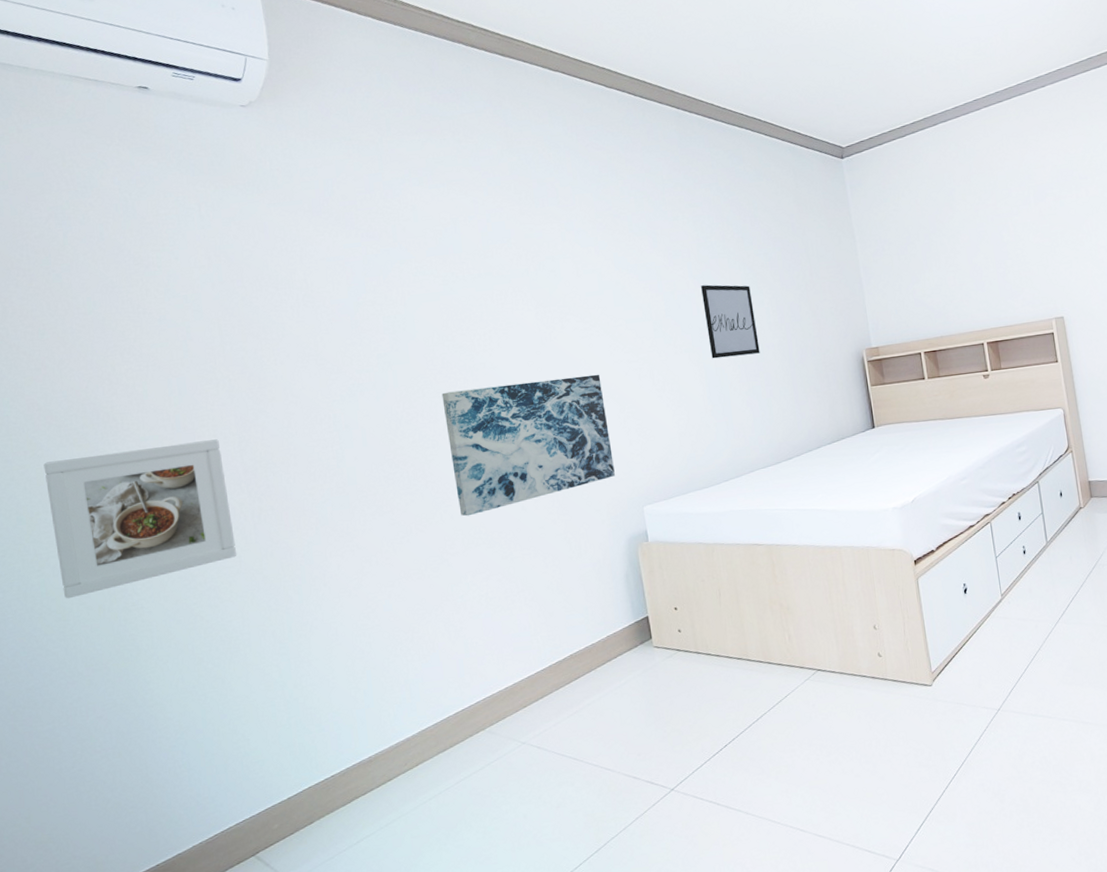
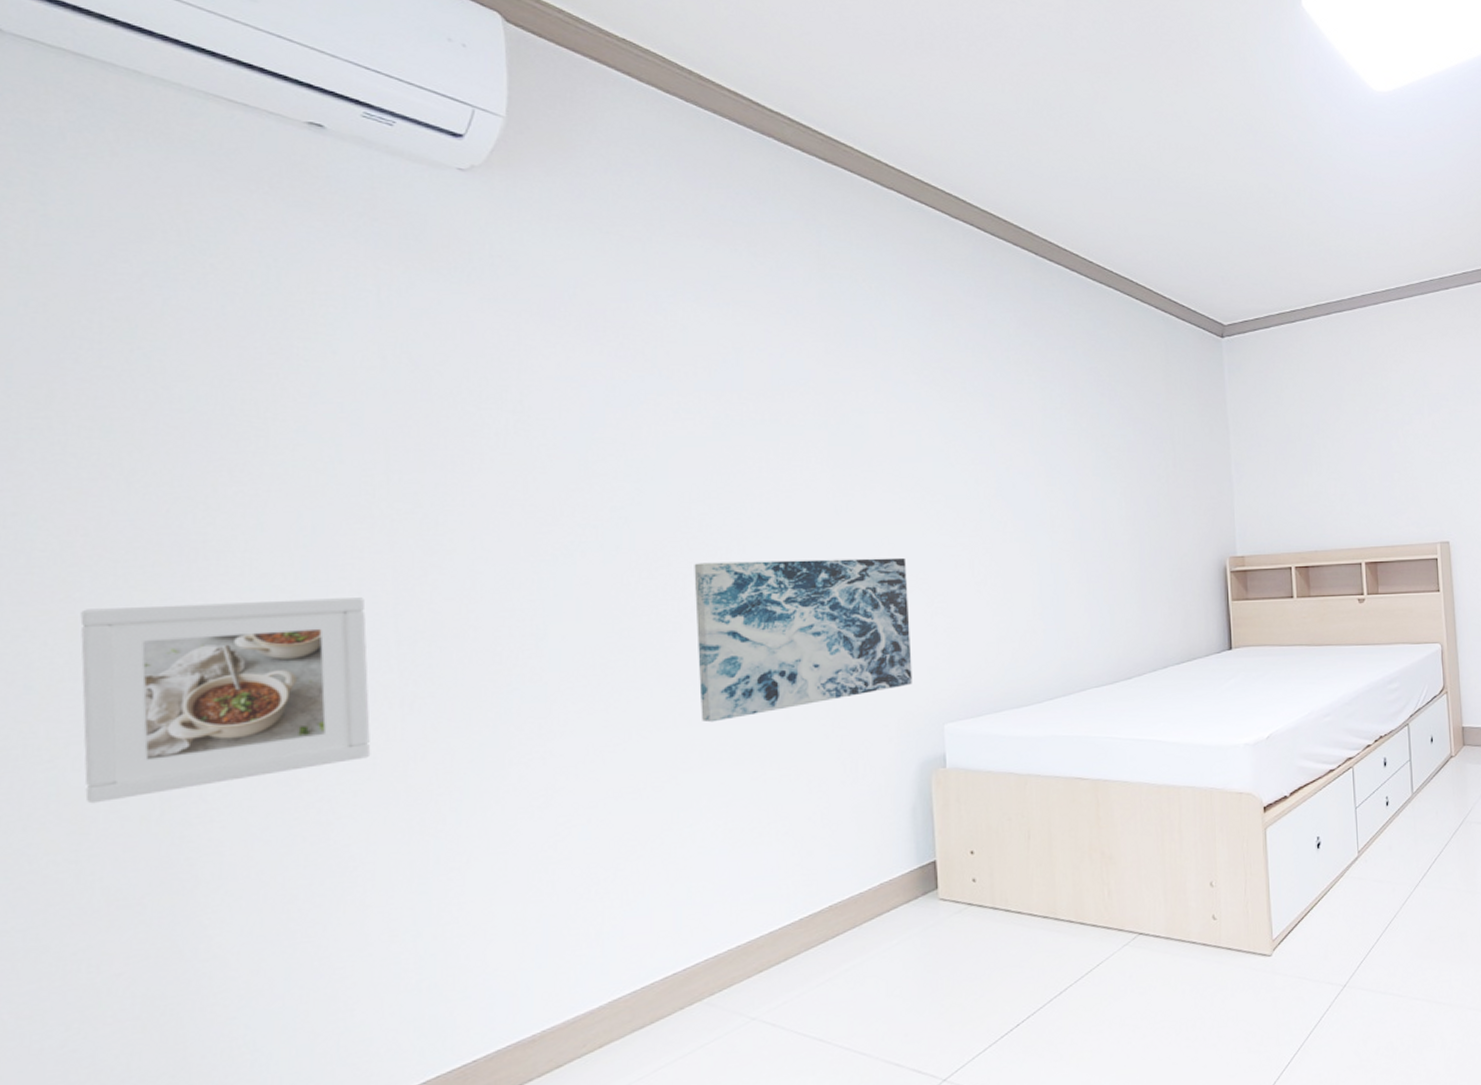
wall art: present [701,284,760,359] -> none [1043,464,1106,552]

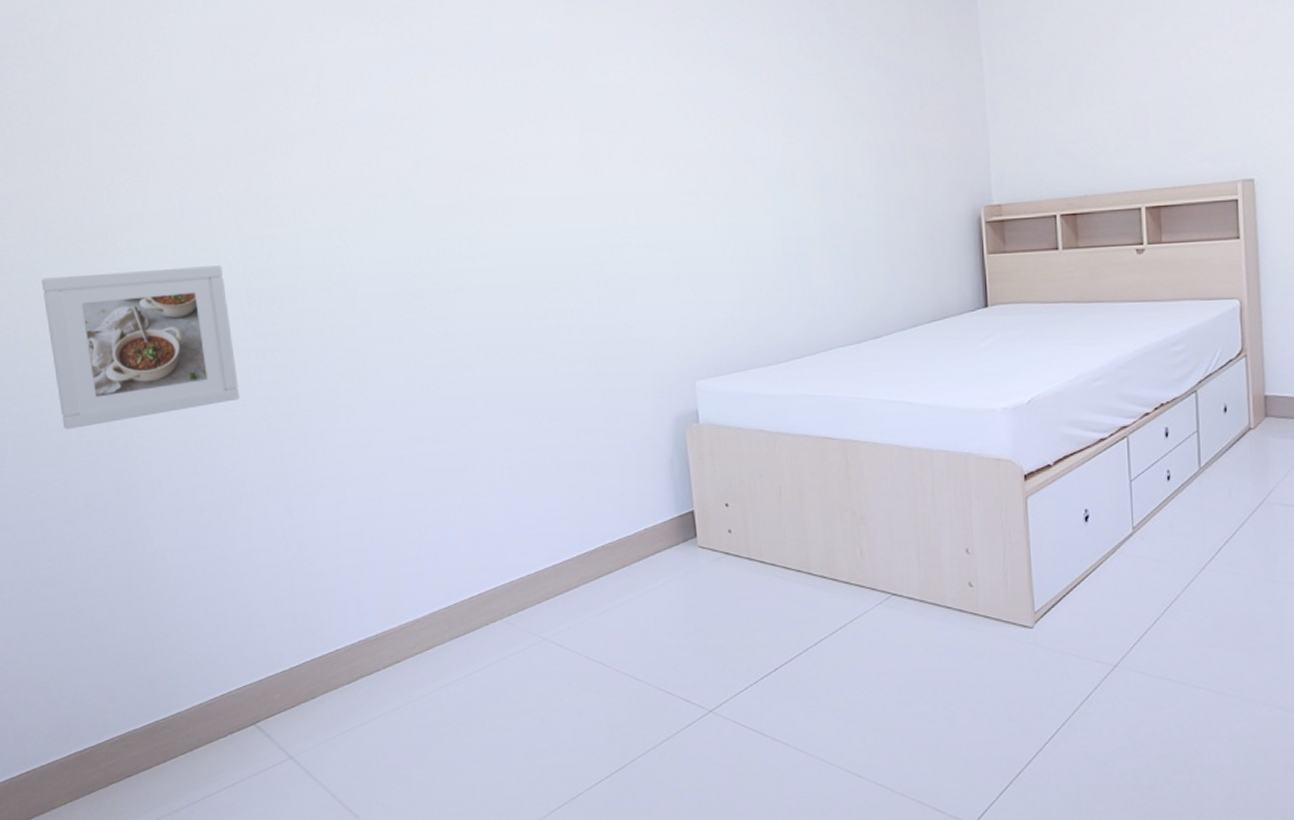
wall art: present [694,557,912,723] -> none [467,217,664,376]

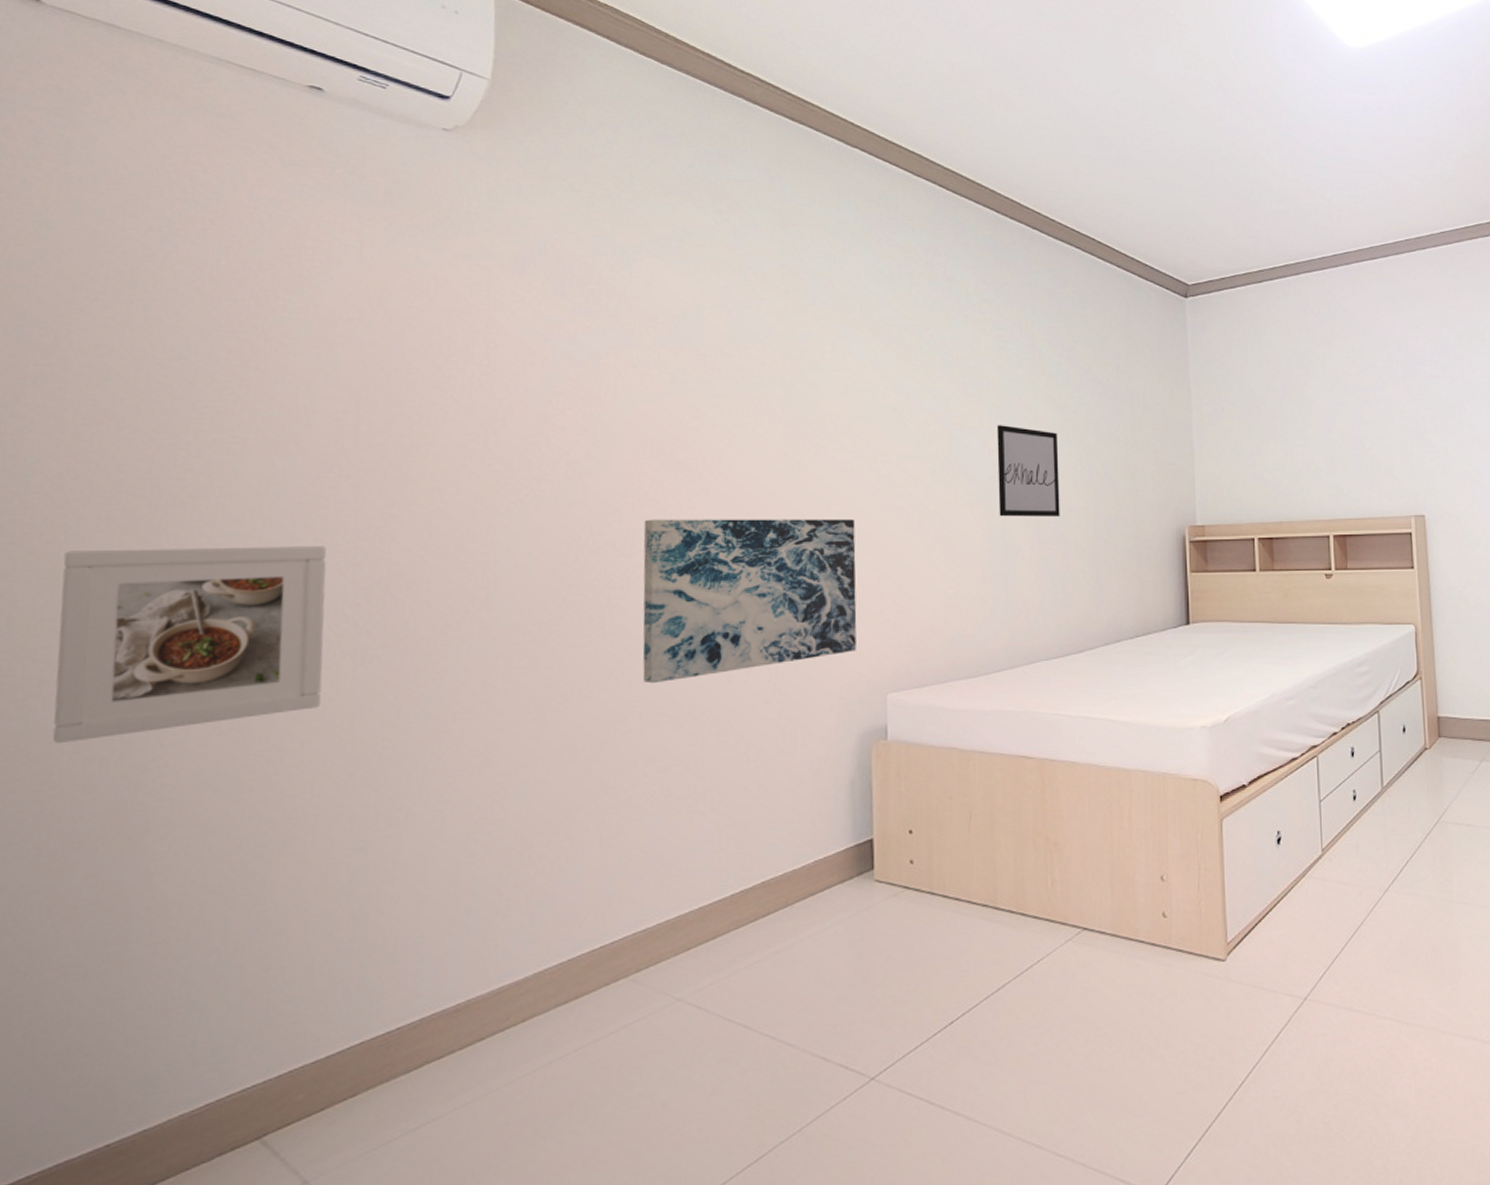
wall art: none [467,217,664,376] -> present [642,519,857,684]
wall art: none [781,113,850,207] -> present [997,425,1060,517]

